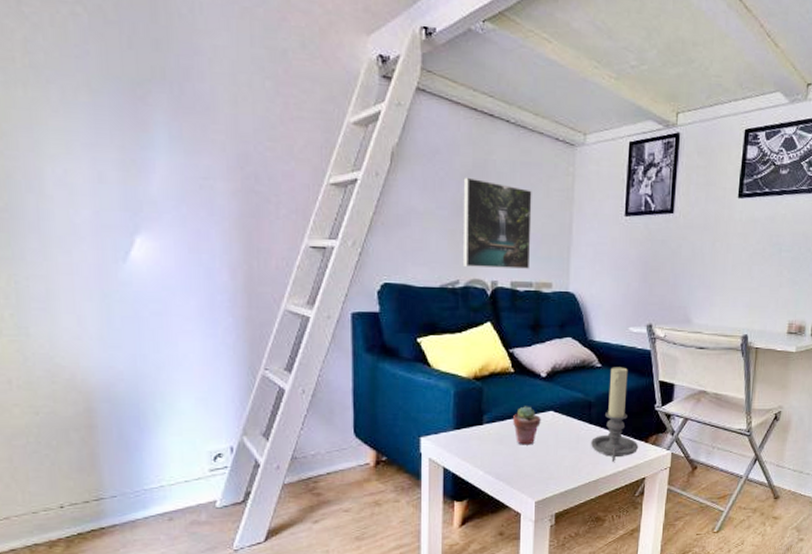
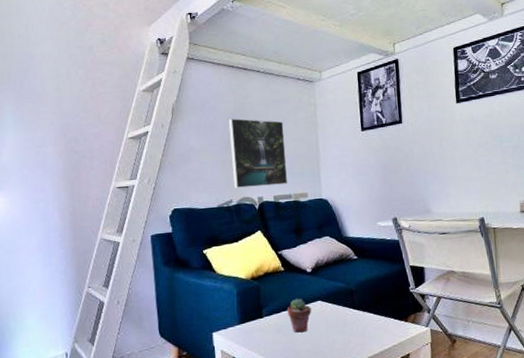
candle holder: present [591,367,639,462] -> none [357,257,400,341]

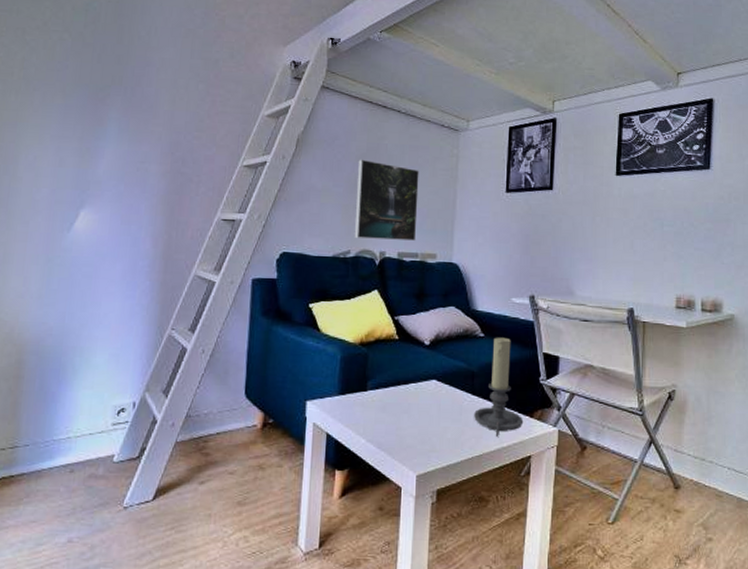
potted succulent: present [287,298,311,333] -> none [396,373,424,414]
candle holder: none [357,257,400,341] -> present [474,337,524,436]

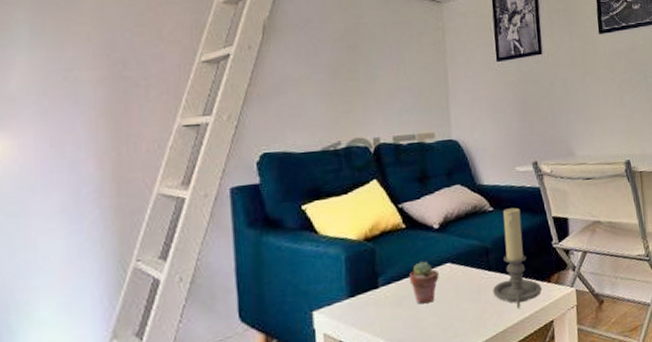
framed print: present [355,159,419,241] -> none [338,41,411,127]
potted succulent: none [396,373,424,414] -> present [410,261,439,305]

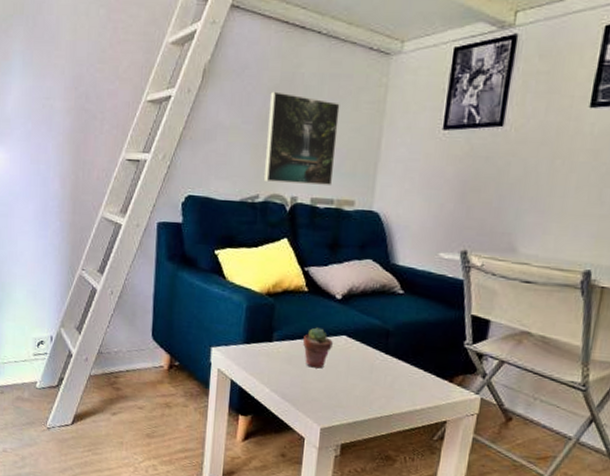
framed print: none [338,41,411,127] -> present [264,91,340,185]
candle holder: present [493,207,542,308] -> none [386,295,442,399]

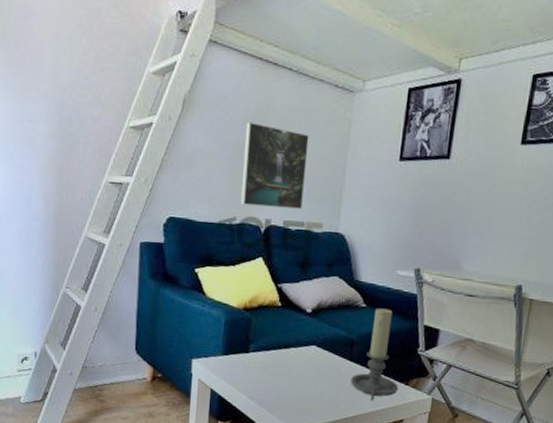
potted succulent: present [303,327,333,369] -> none [277,339,304,376]
candle holder: none [386,295,442,399] -> present [351,308,399,401]

